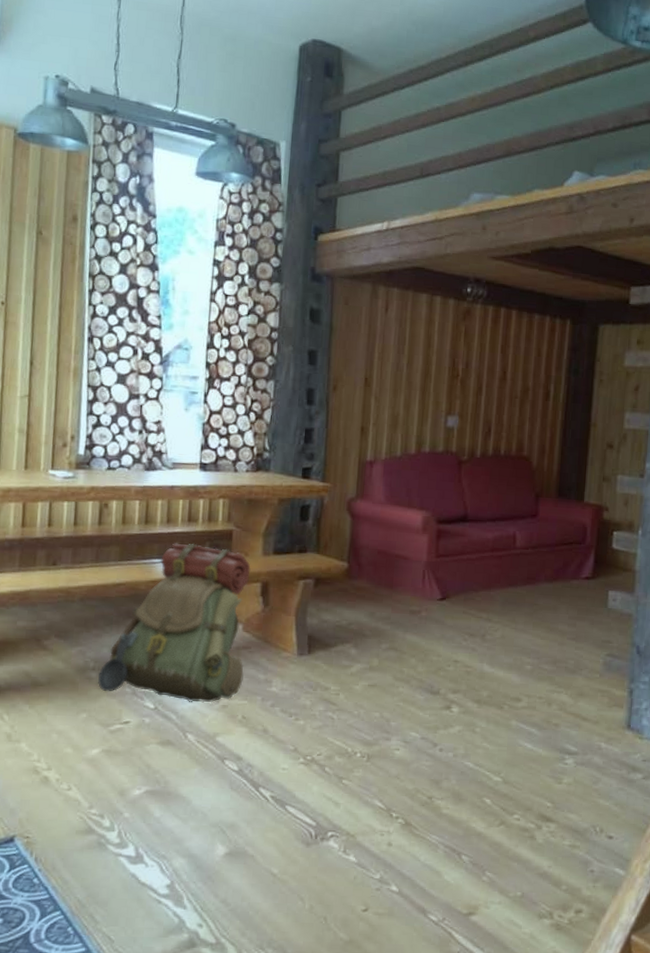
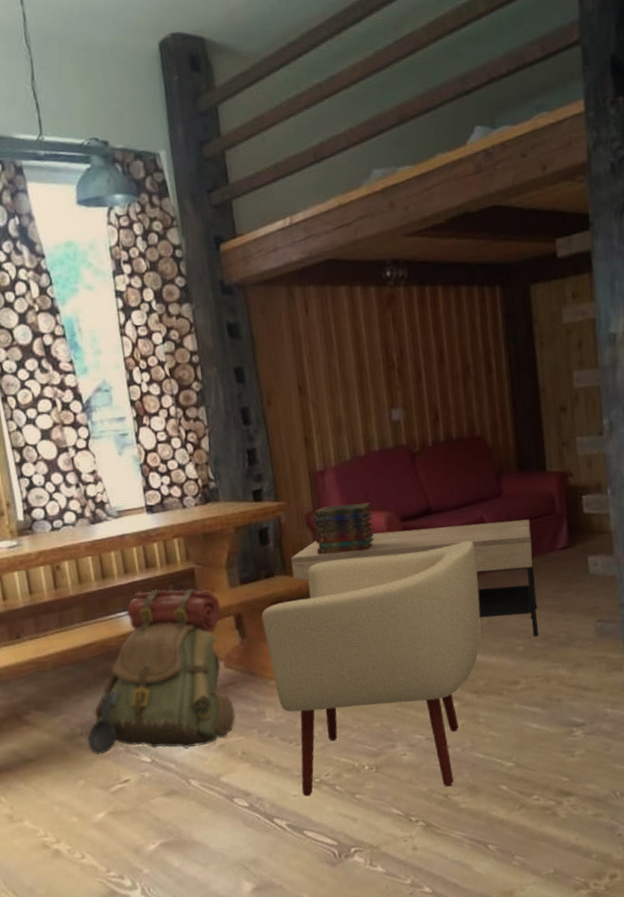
armchair: none [286,547,502,788] -> present [261,540,481,797]
coffee table: none [324,526,560,659] -> present [290,519,539,637]
book stack: none [351,495,413,545] -> present [311,502,375,555]

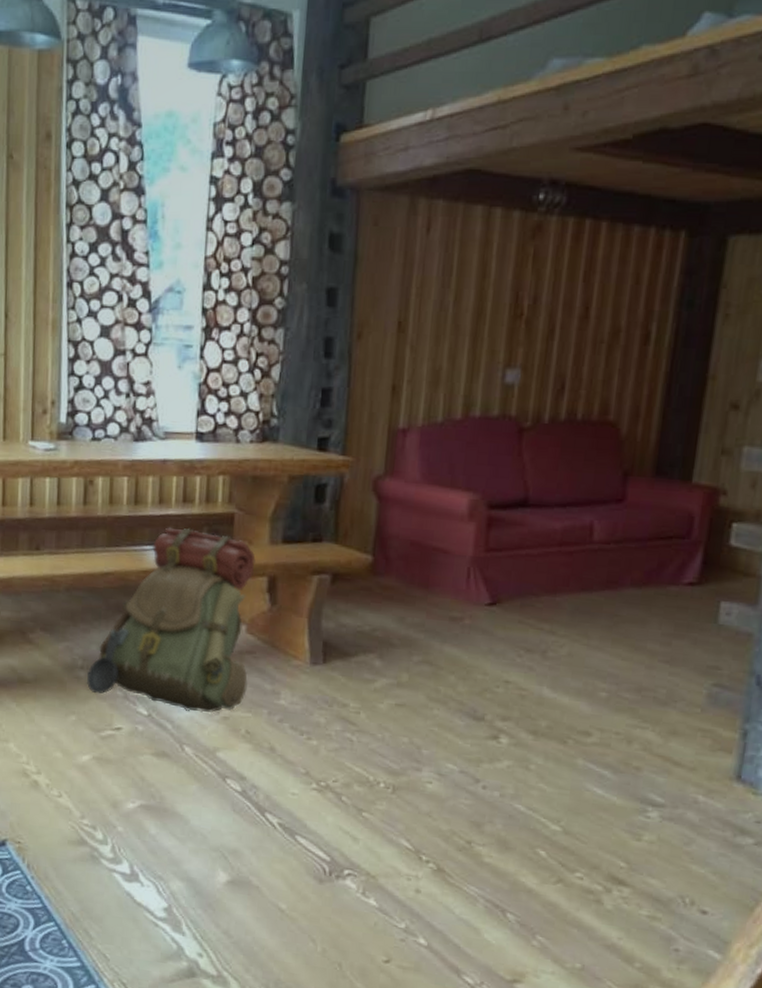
armchair: present [261,540,481,797] -> none [297,537,573,832]
coffee table: present [290,519,539,637] -> none [342,510,654,686]
book stack: present [311,502,375,555] -> none [377,472,457,535]

